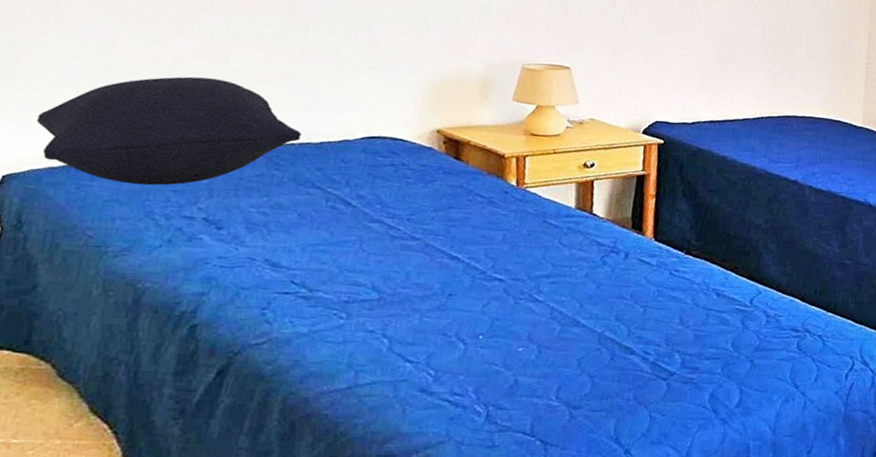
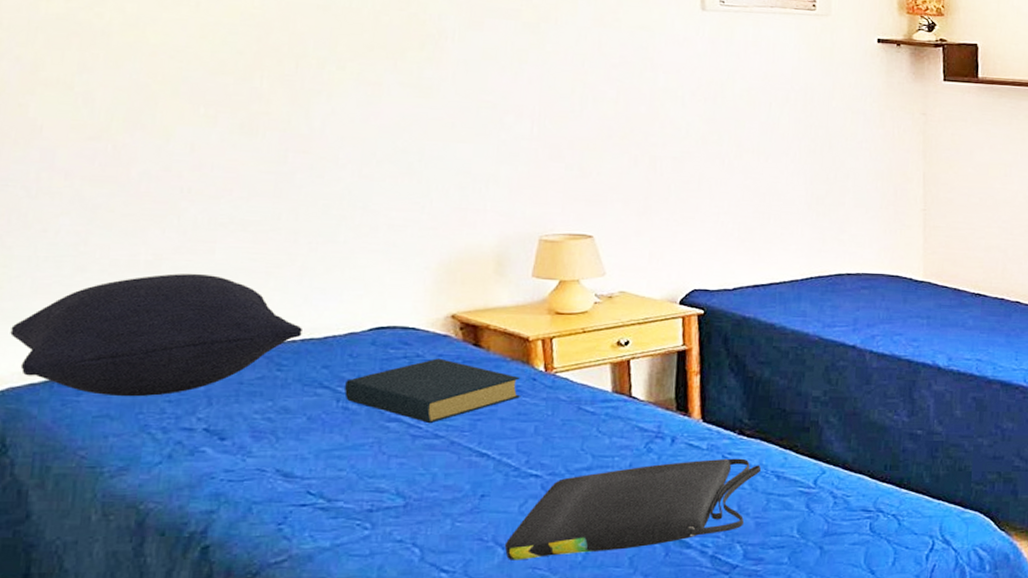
hardback book: none [334,168,494,226] -> present [344,358,521,423]
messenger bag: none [465,274,703,356] -> present [504,458,761,560]

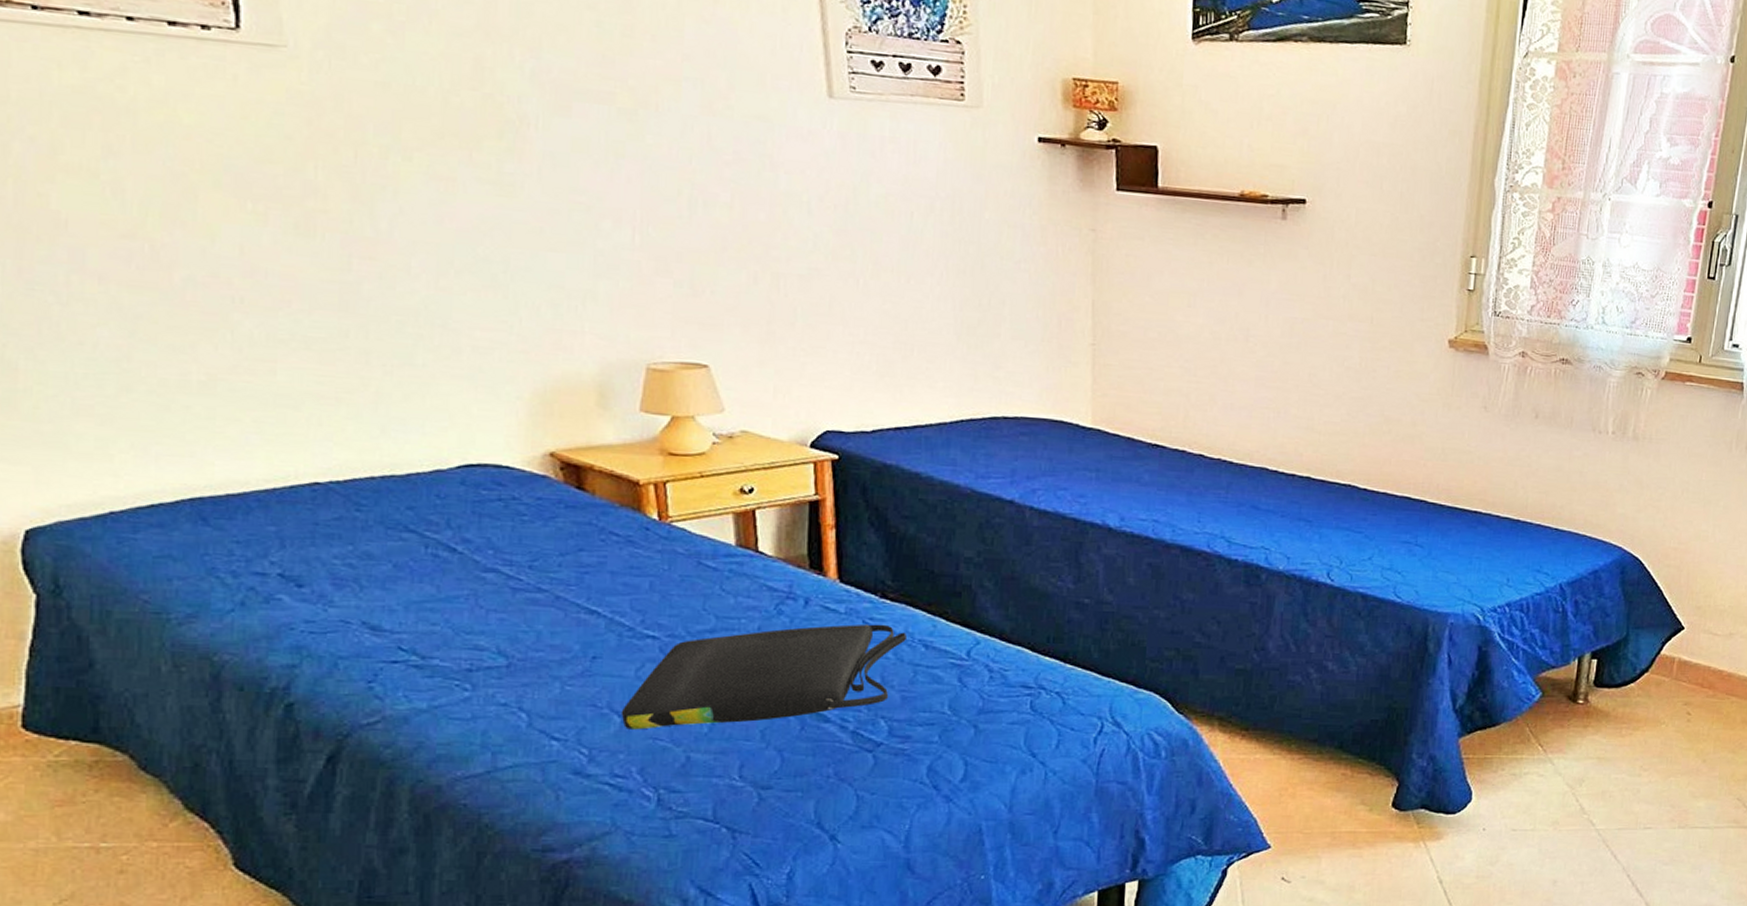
pillow: present [10,273,302,397] -> none [53,397,381,536]
hardback book: present [344,358,521,423] -> none [433,502,633,575]

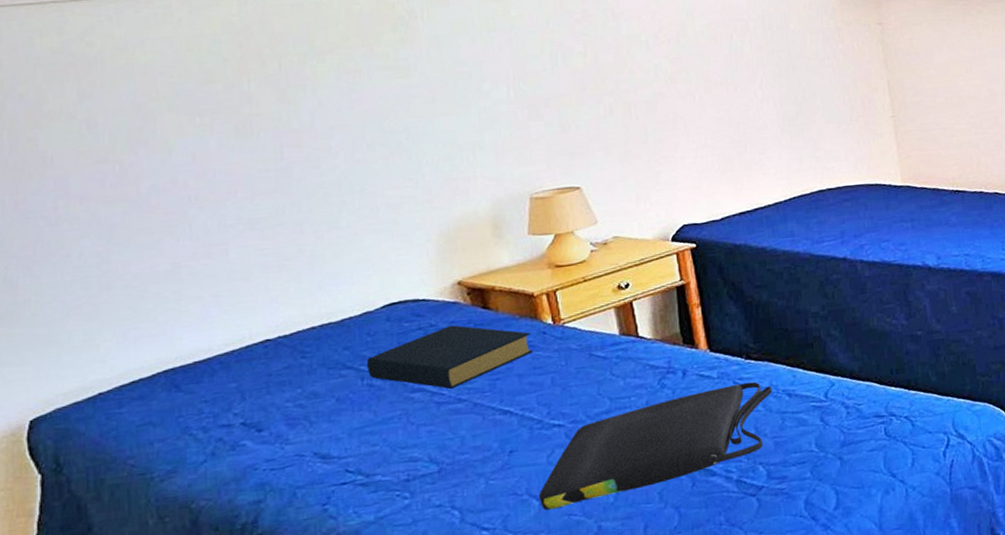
hardback book: none [433,502,633,575] -> present [367,325,534,389]

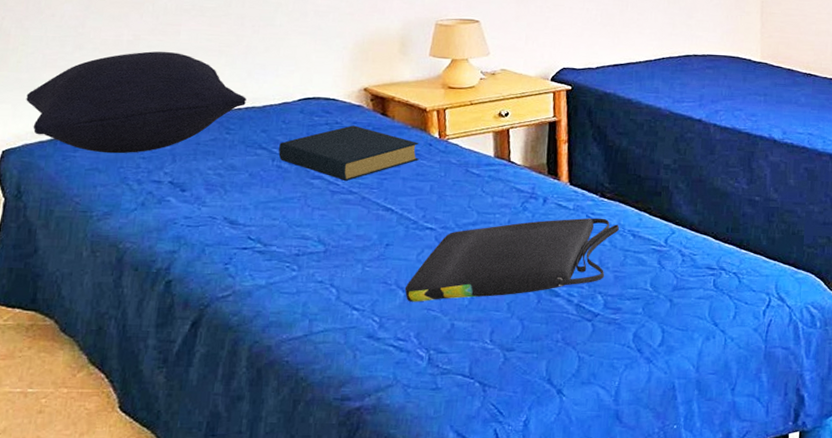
pillow: none [50,275,320,405] -> present [26,51,246,154]

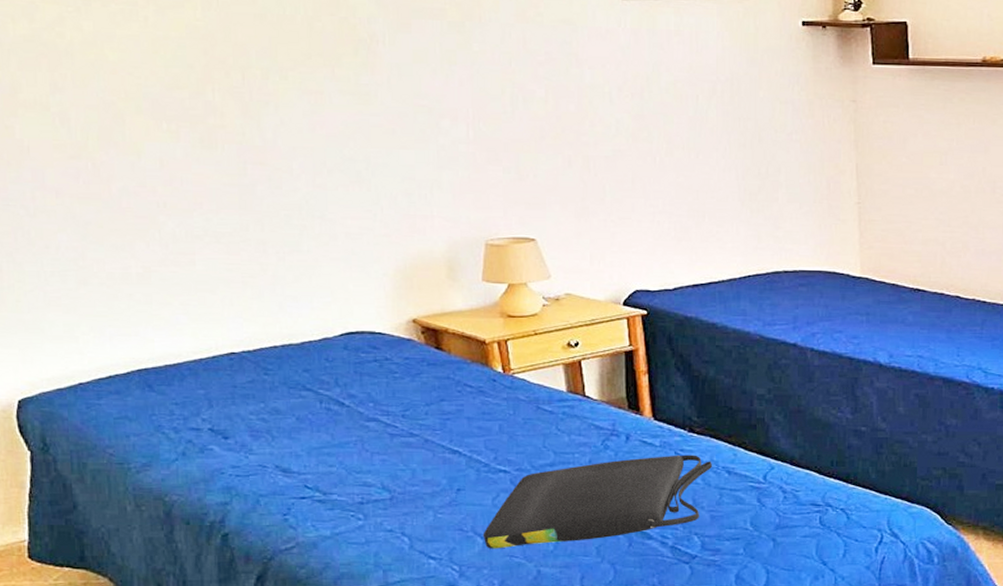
pillow: present [26,51,246,154] -> none [33,284,281,400]
hardback book: present [278,125,420,181] -> none [325,361,484,422]

